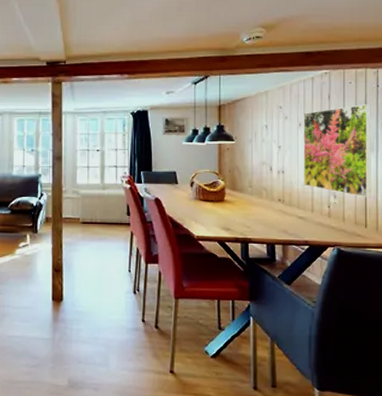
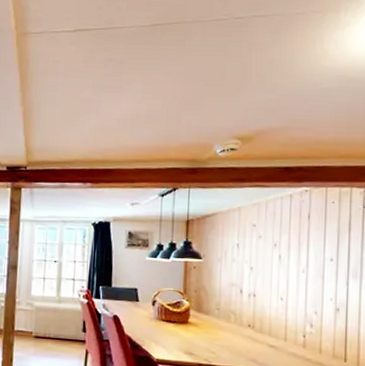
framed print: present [303,104,371,198] -> none [276,226,356,330]

